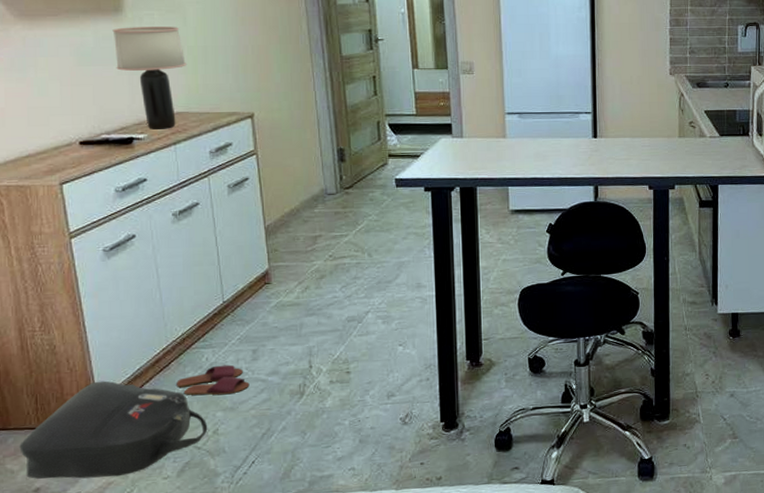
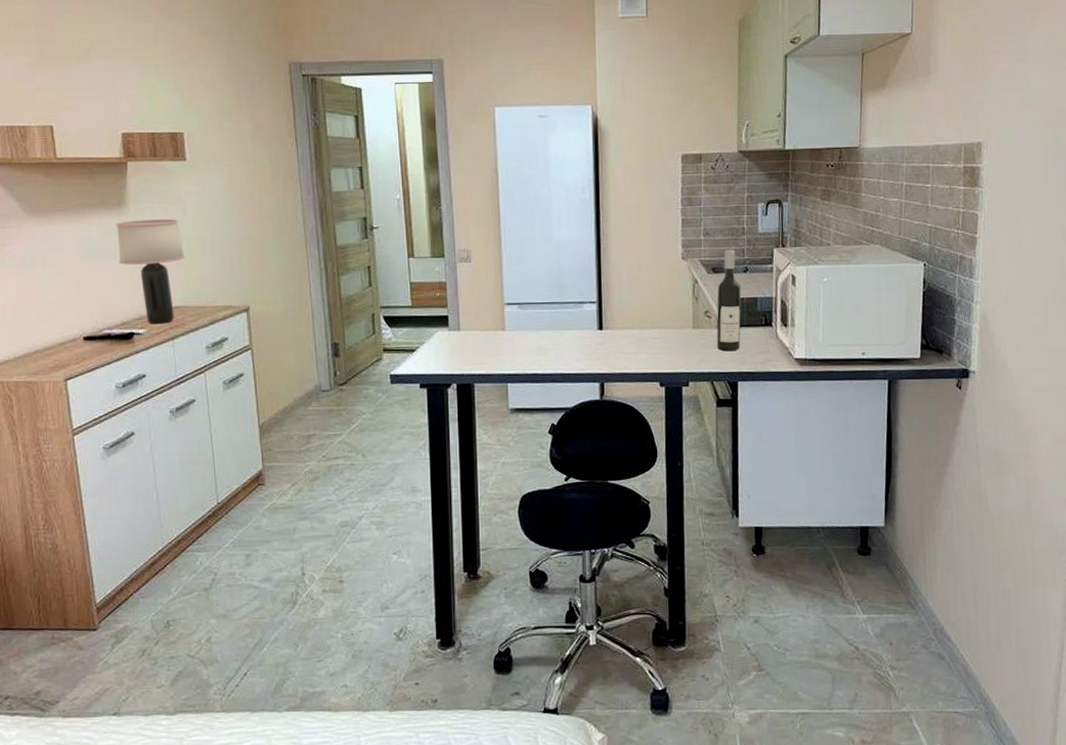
backpack: present [19,381,208,479] -> none [22,582,201,684]
slippers: present [177,364,250,395] -> none [171,569,242,602]
bottle: none [699,67,723,158] -> present [716,249,742,352]

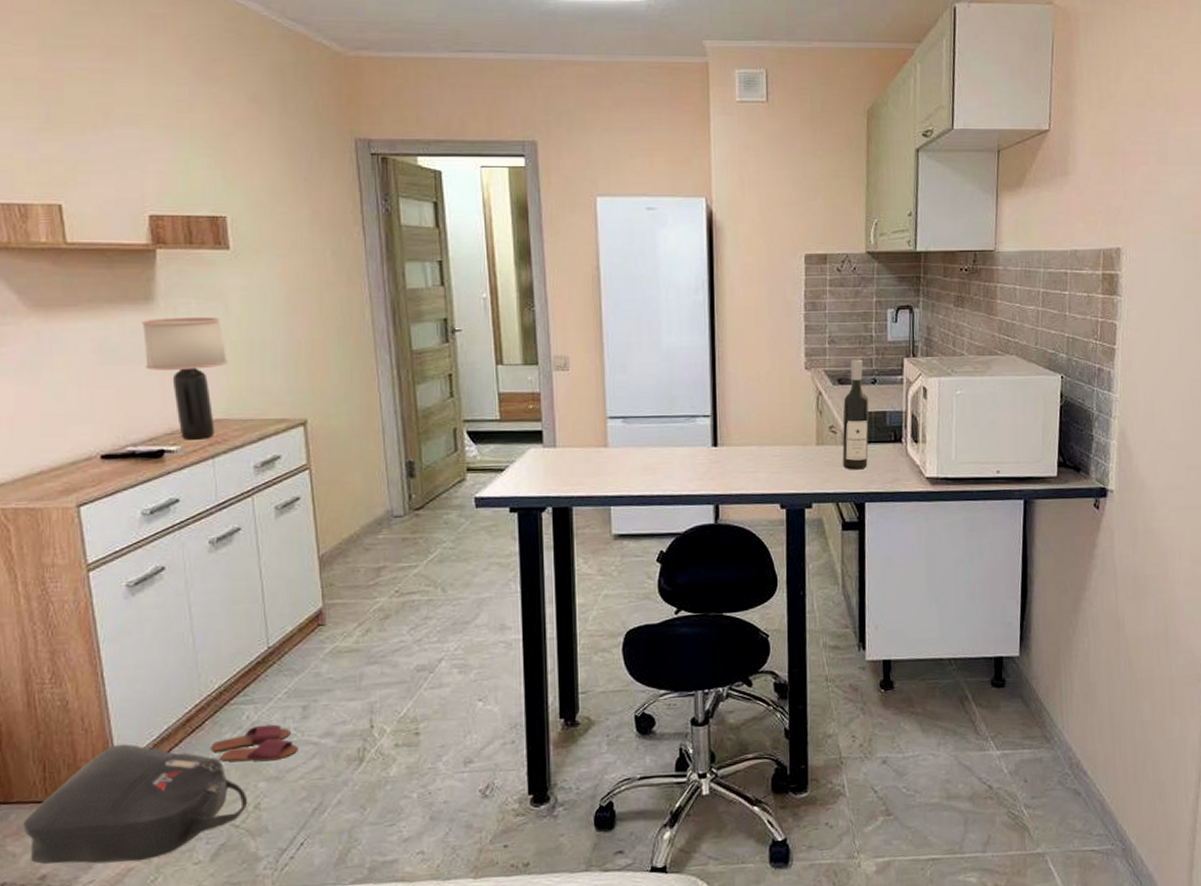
backpack: none [22,582,201,684] -> present [23,744,248,864]
slippers: none [171,569,242,602] -> present [211,724,298,762]

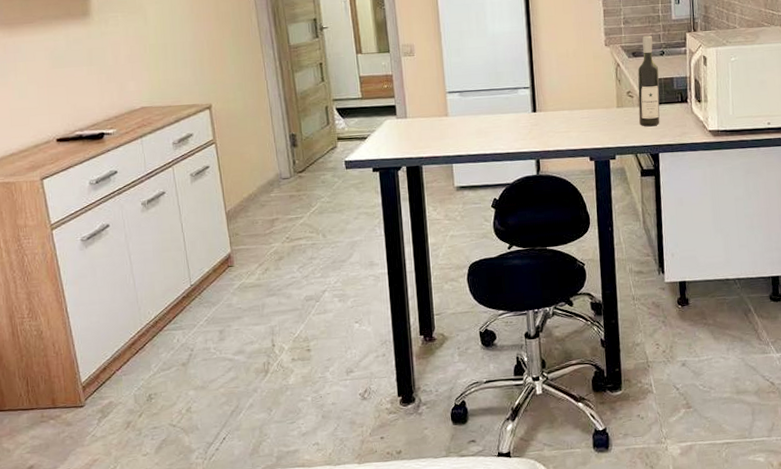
backpack: present [23,744,248,864] -> none [14,363,182,457]
table lamp: present [141,317,229,440] -> none [81,27,150,125]
slippers: present [211,724,298,762] -> none [151,345,218,375]

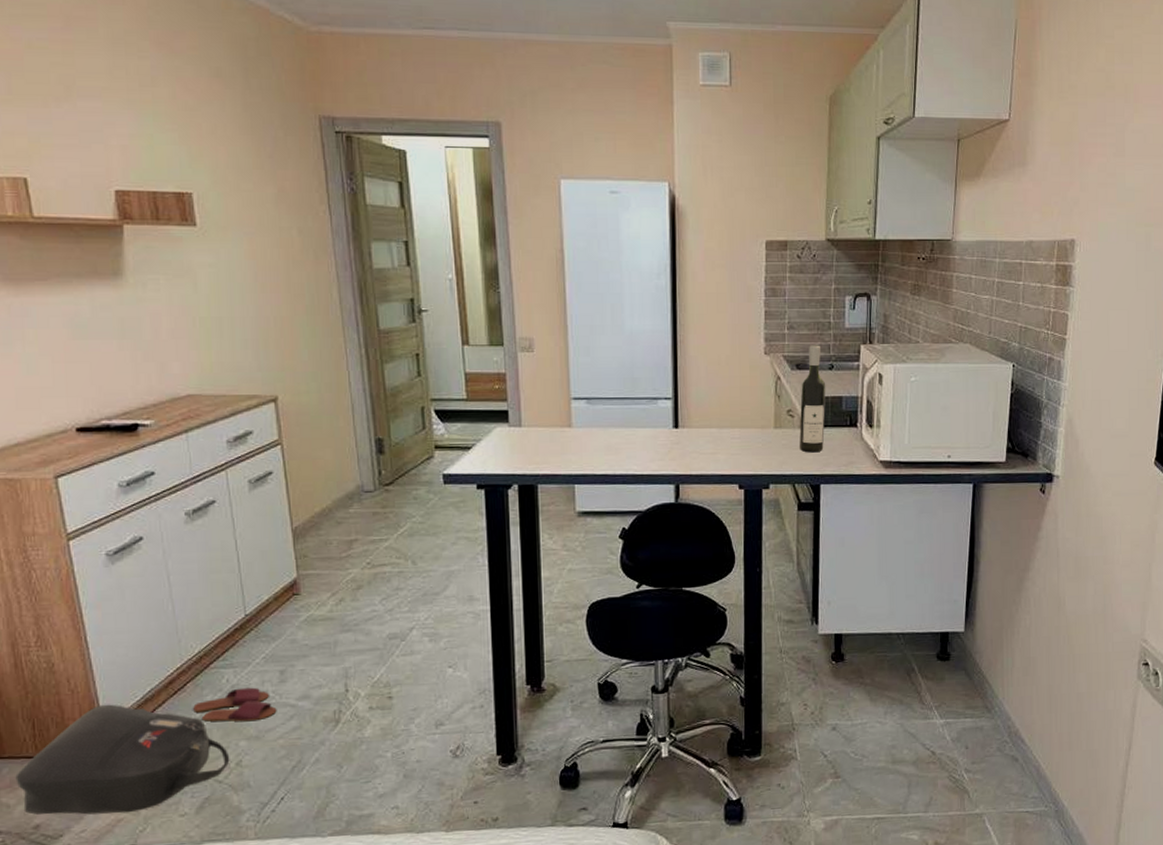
backpack: none [14,363,182,457] -> present [15,704,230,815]
slippers: none [151,345,218,375] -> present [193,687,277,722]

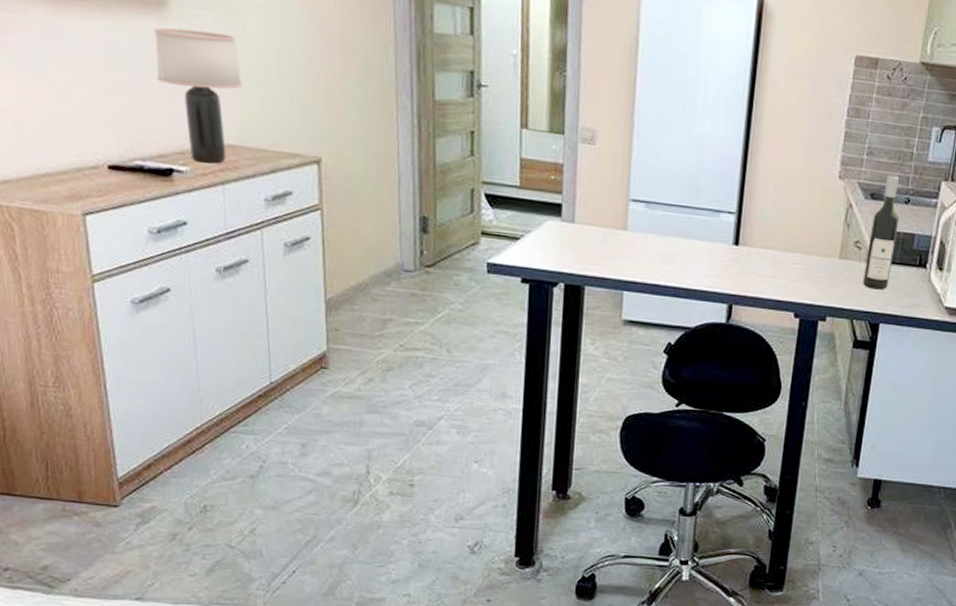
backpack: present [15,704,230,815] -> none [26,454,244,566]
table lamp: none [111,294,199,415] -> present [154,27,244,164]
slippers: present [193,687,277,722] -> none [210,455,295,491]

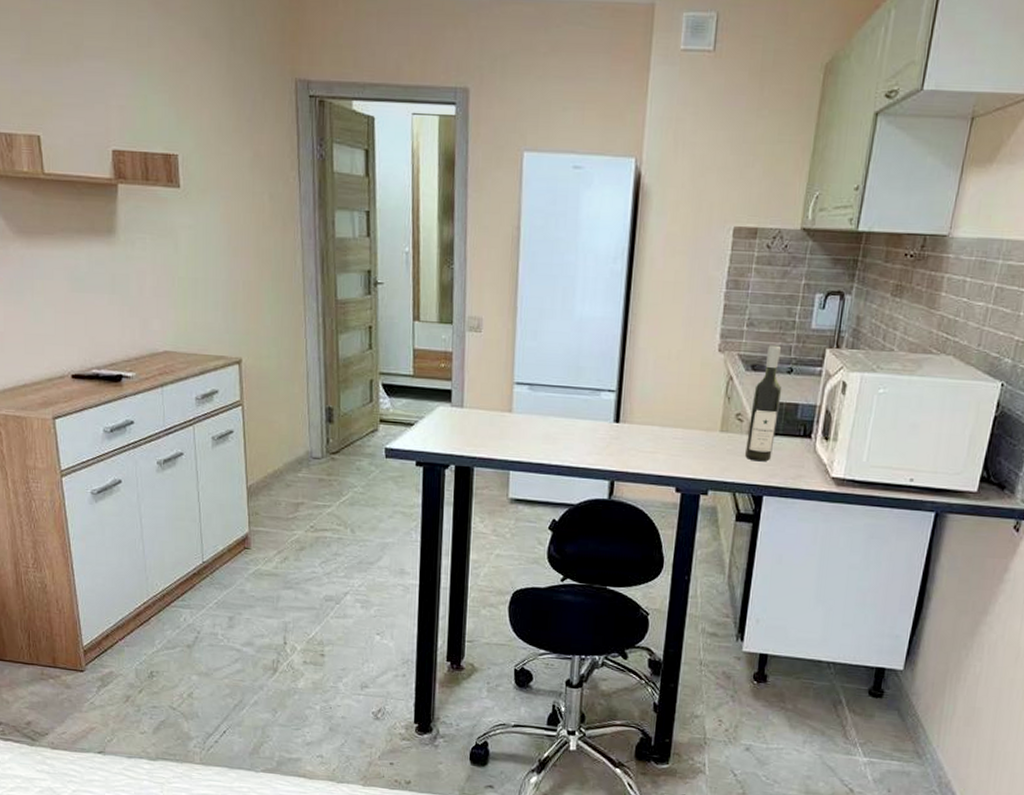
table lamp: present [154,27,244,164] -> none [105,251,177,369]

